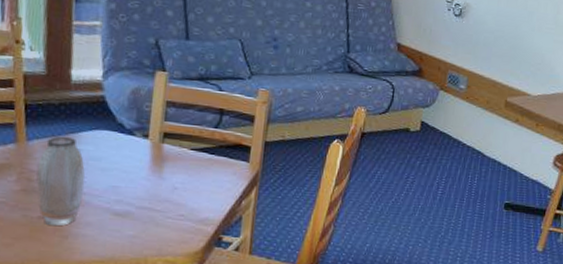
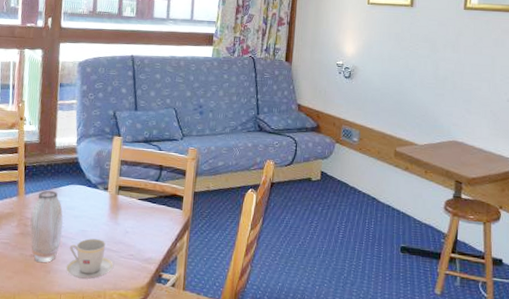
teacup: none [90,196,159,244] -> present [65,238,114,279]

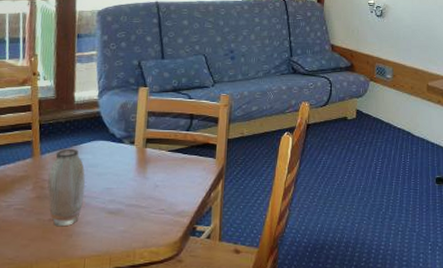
teacup: present [65,238,114,279] -> none [89,196,144,239]

